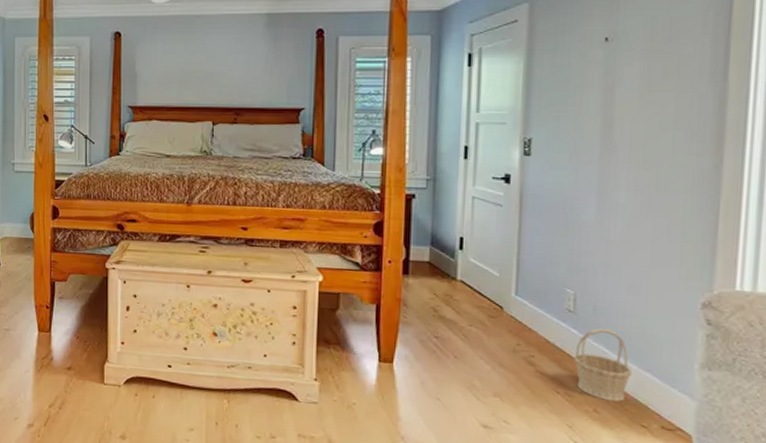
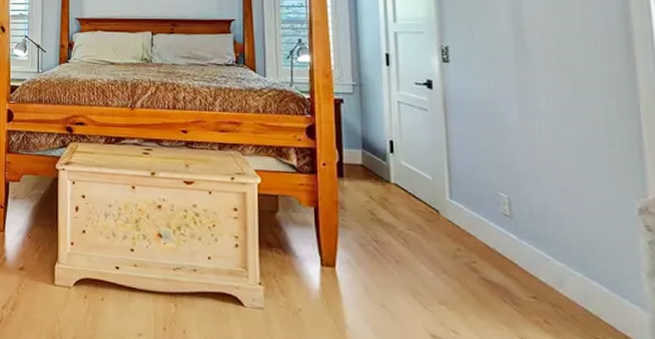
basket: present [573,328,633,402] -> none [516,233,579,312]

